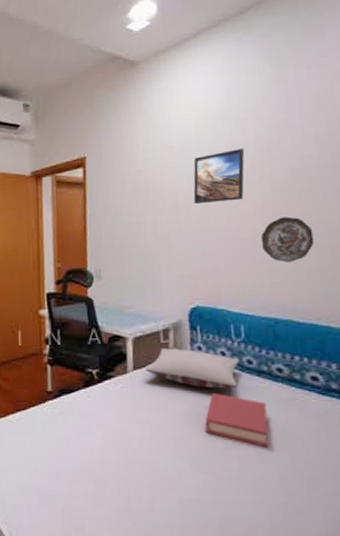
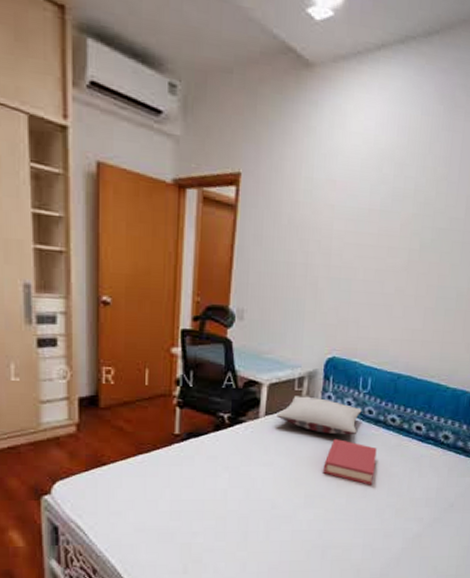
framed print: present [193,147,245,205] -> none [347,196,404,254]
decorative plate: present [260,216,314,262] -> none [400,277,445,322]

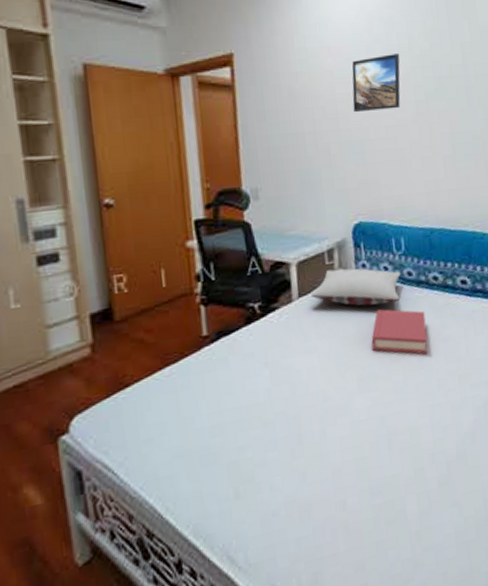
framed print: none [347,196,404,254] -> present [352,52,401,113]

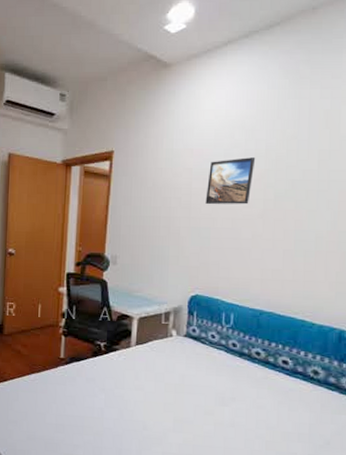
pillow: present [311,268,401,307] -> none [146,328,226,366]
hardback book: present [371,309,428,355] -> none [190,369,243,415]

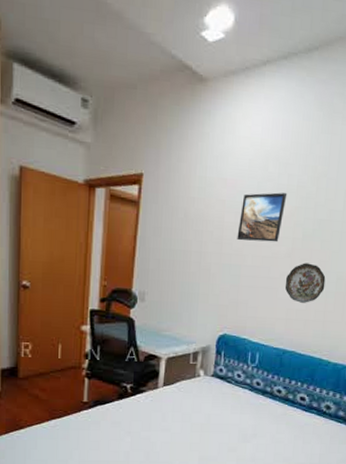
decorative plate: none [258,223,303,263] -> present [284,263,326,303]

